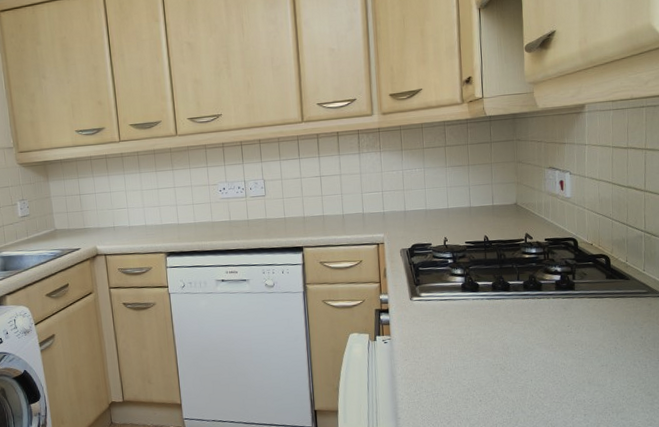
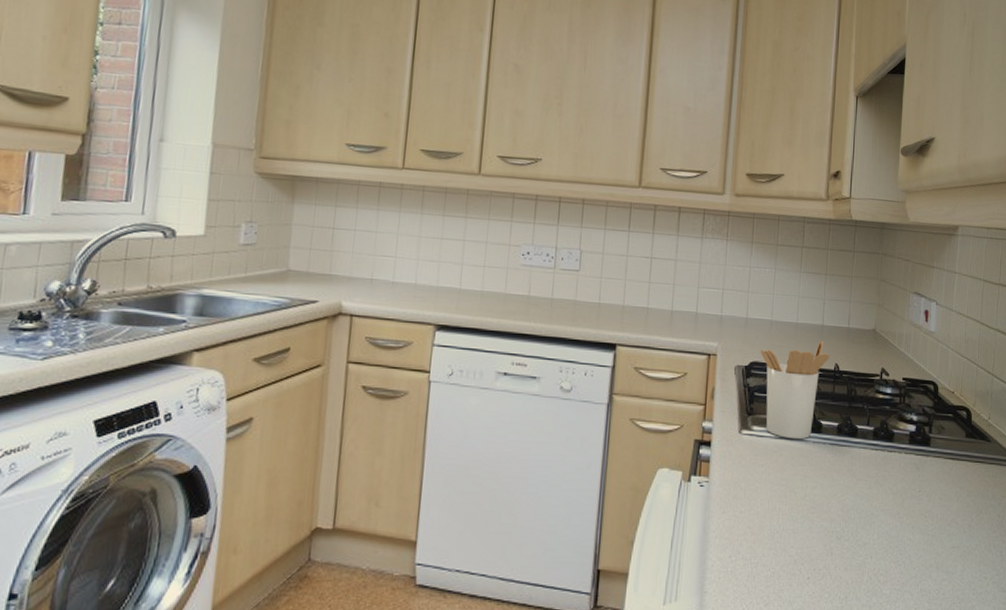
utensil holder: none [419,220,479,299] -> present [760,341,830,440]

